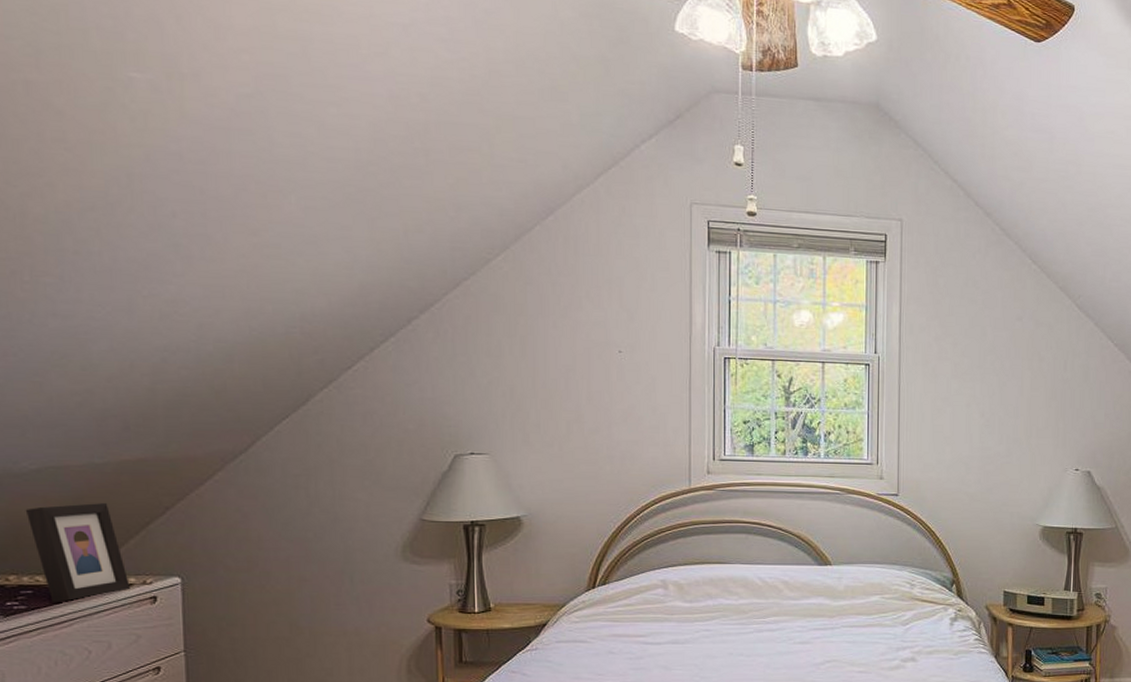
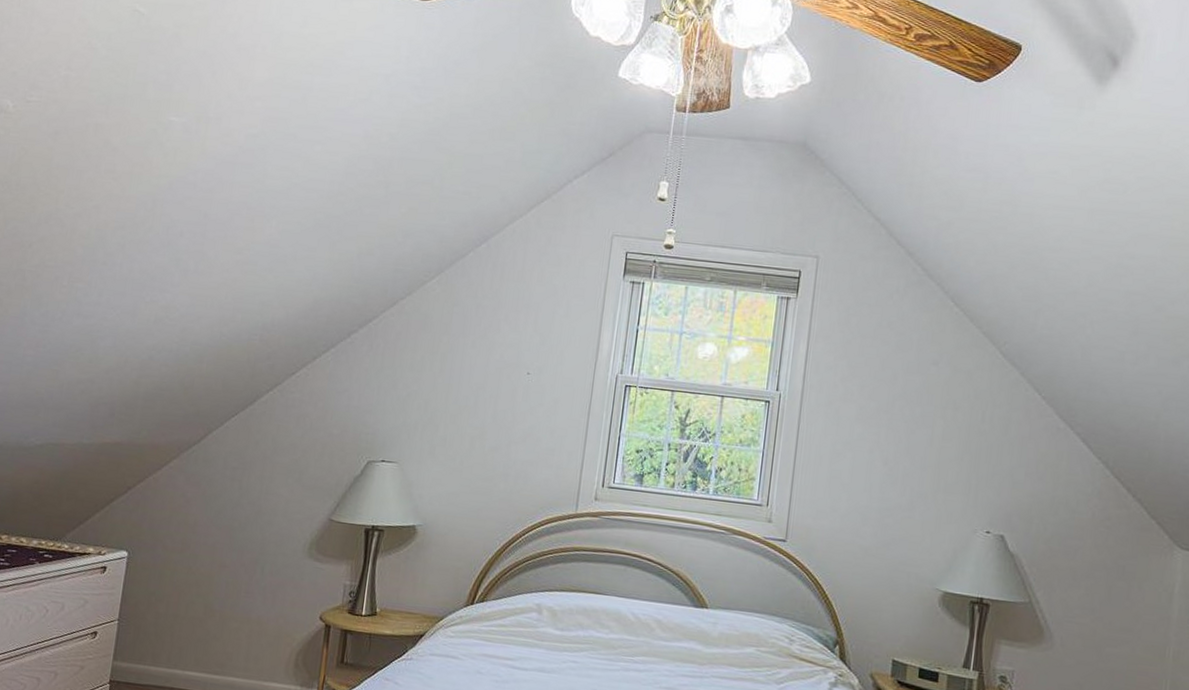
picture frame: present [25,502,130,603] -> none [25,477,89,564]

